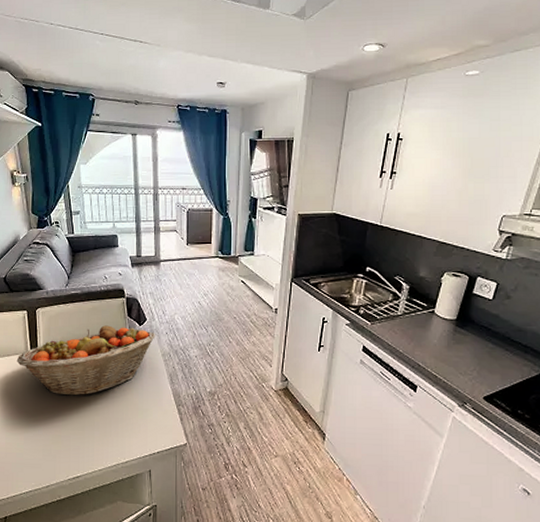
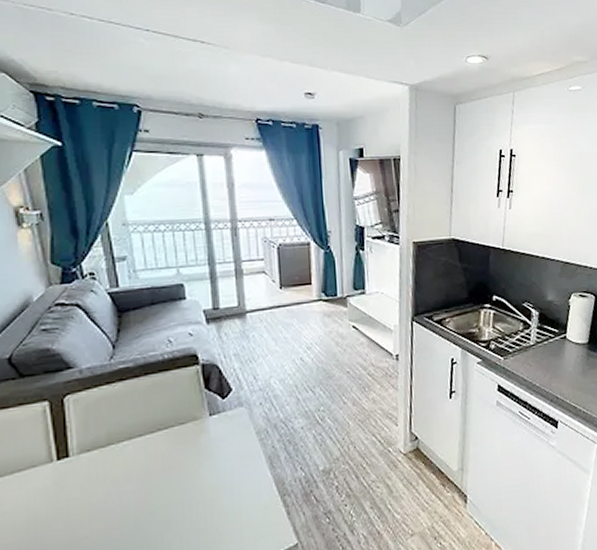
fruit basket: present [16,325,155,396] -> none [33,402,245,514]

